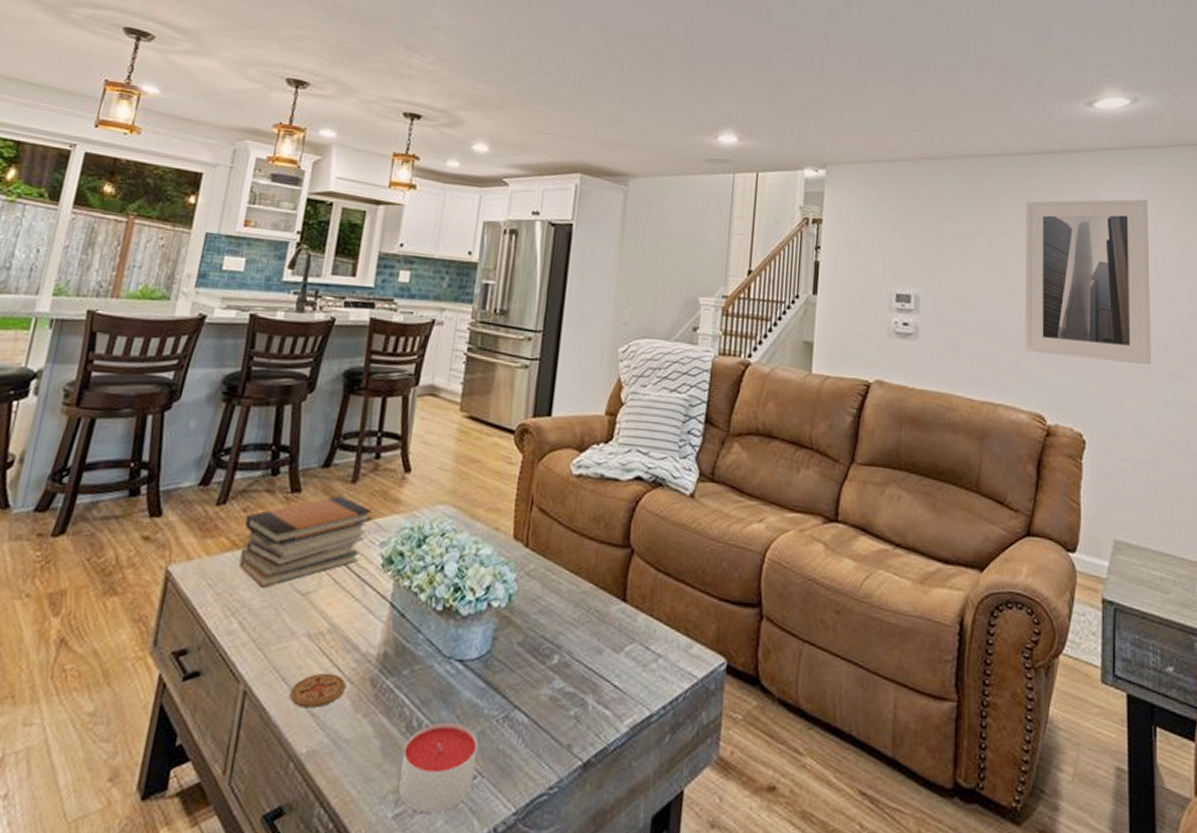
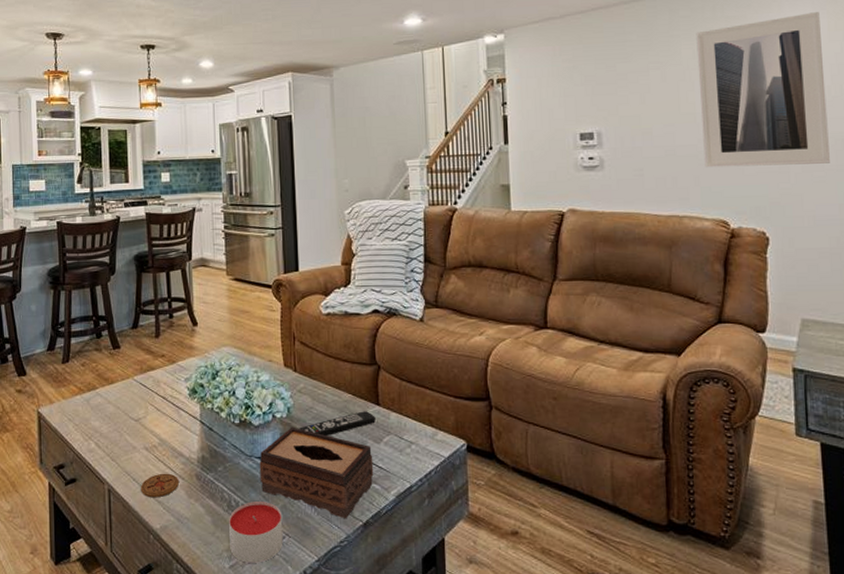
book stack: present [239,496,372,588] -> none [85,348,175,418]
tissue box: none [456,621,609,756] -> present [259,426,374,519]
remote control: none [520,607,619,639] -> present [299,411,376,437]

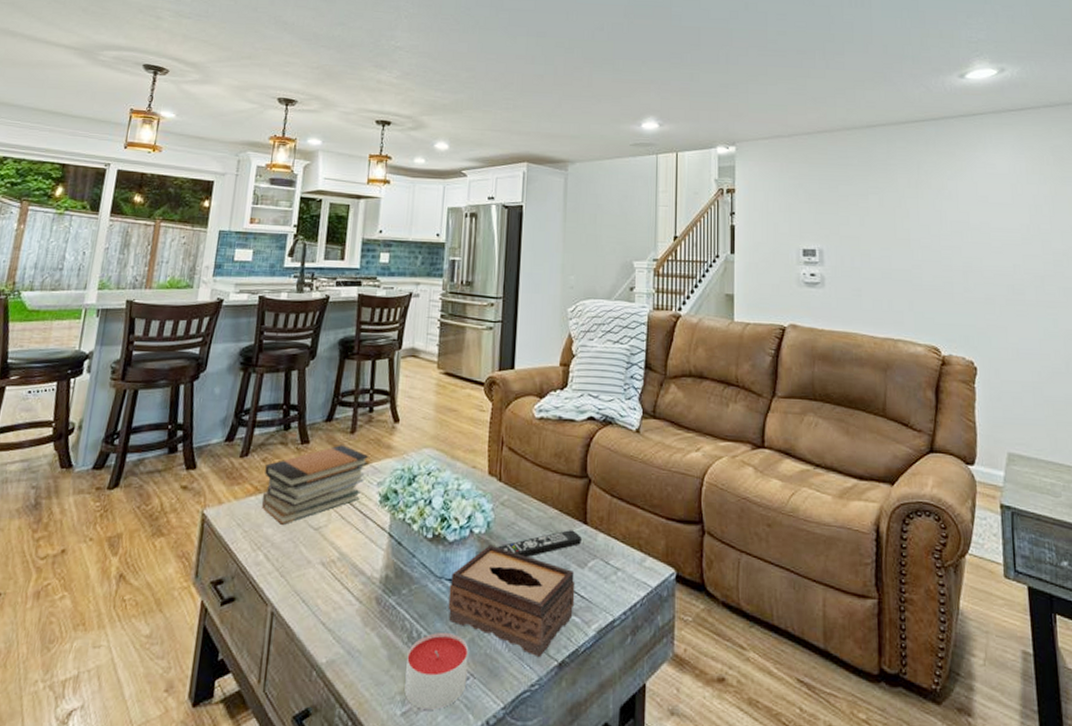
book stack: none [85,348,175,418] -> present [261,445,369,525]
coaster: present [140,473,179,498] -> none [309,594,355,625]
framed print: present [696,12,830,168] -> none [911,155,1031,298]

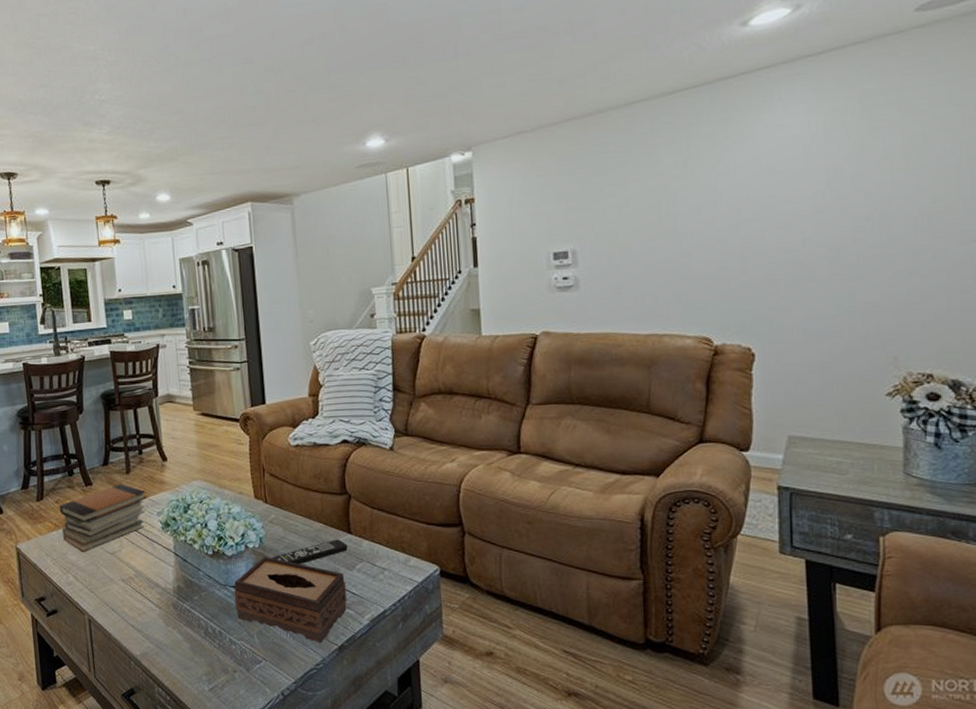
candle: present [404,633,469,710] -> none [206,628,261,686]

